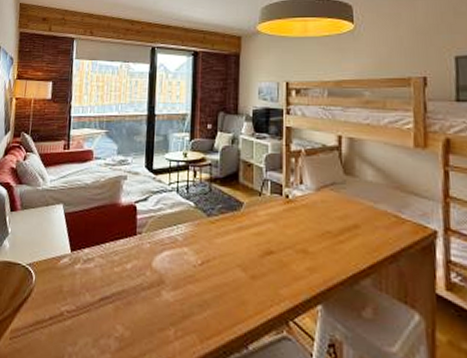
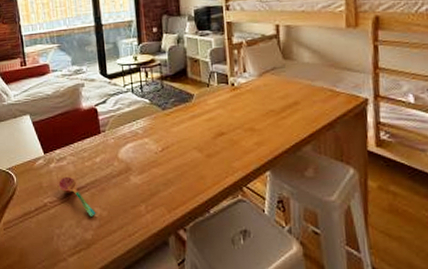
soupspoon: none [80,281,117,336] -> present [58,176,96,217]

